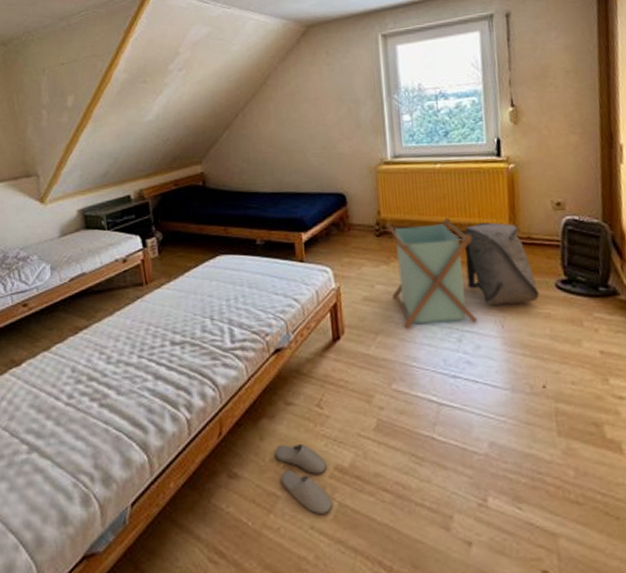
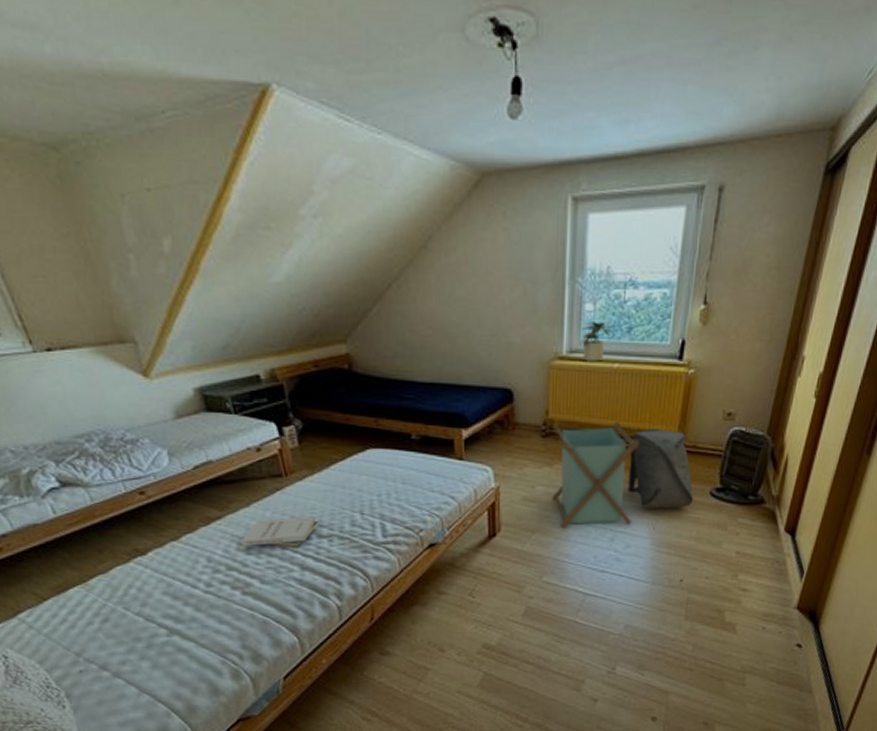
books: none [102,324,173,355] -> present [240,517,320,547]
slippers: present [275,443,333,515] -> none [426,626,479,682]
potted plant: none [401,129,429,164] -> present [579,322,611,362]

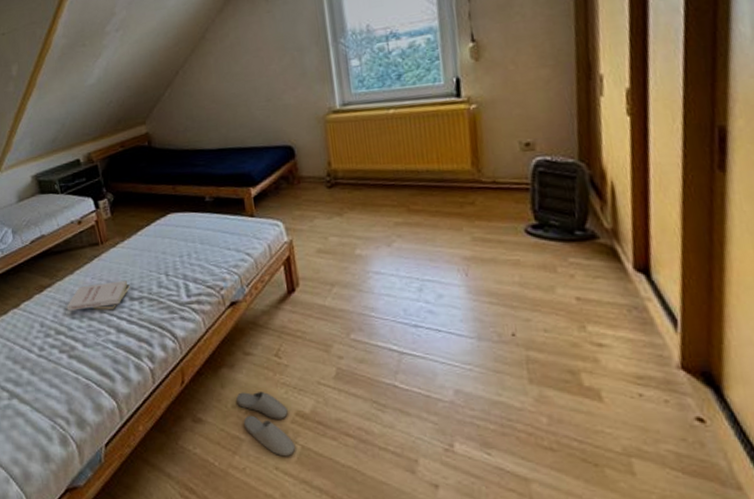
slippers: none [426,626,479,682] -> present [236,391,296,457]
laundry basket: present [552,421,640,529] -> none [337,164,440,280]
potted plant: present [579,322,611,362] -> none [350,73,380,112]
backpack: present [627,428,694,510] -> none [422,167,507,253]

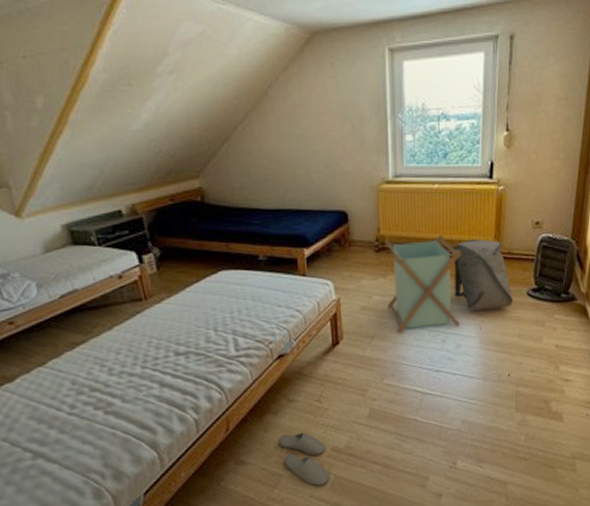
books: present [66,281,131,311] -> none [103,336,177,367]
laundry basket: none [337,164,440,280] -> present [384,234,462,334]
backpack: none [422,167,507,253] -> present [454,239,514,311]

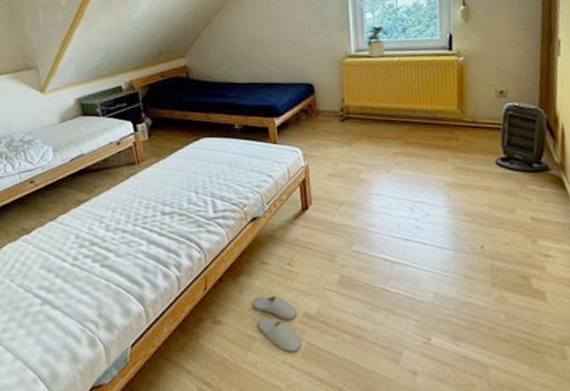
laundry basket: present [384,234,462,334] -> none [349,104,428,200]
potted plant: none [402,150,429,184] -> present [364,26,389,57]
backpack: present [454,239,514,311] -> none [418,108,482,180]

